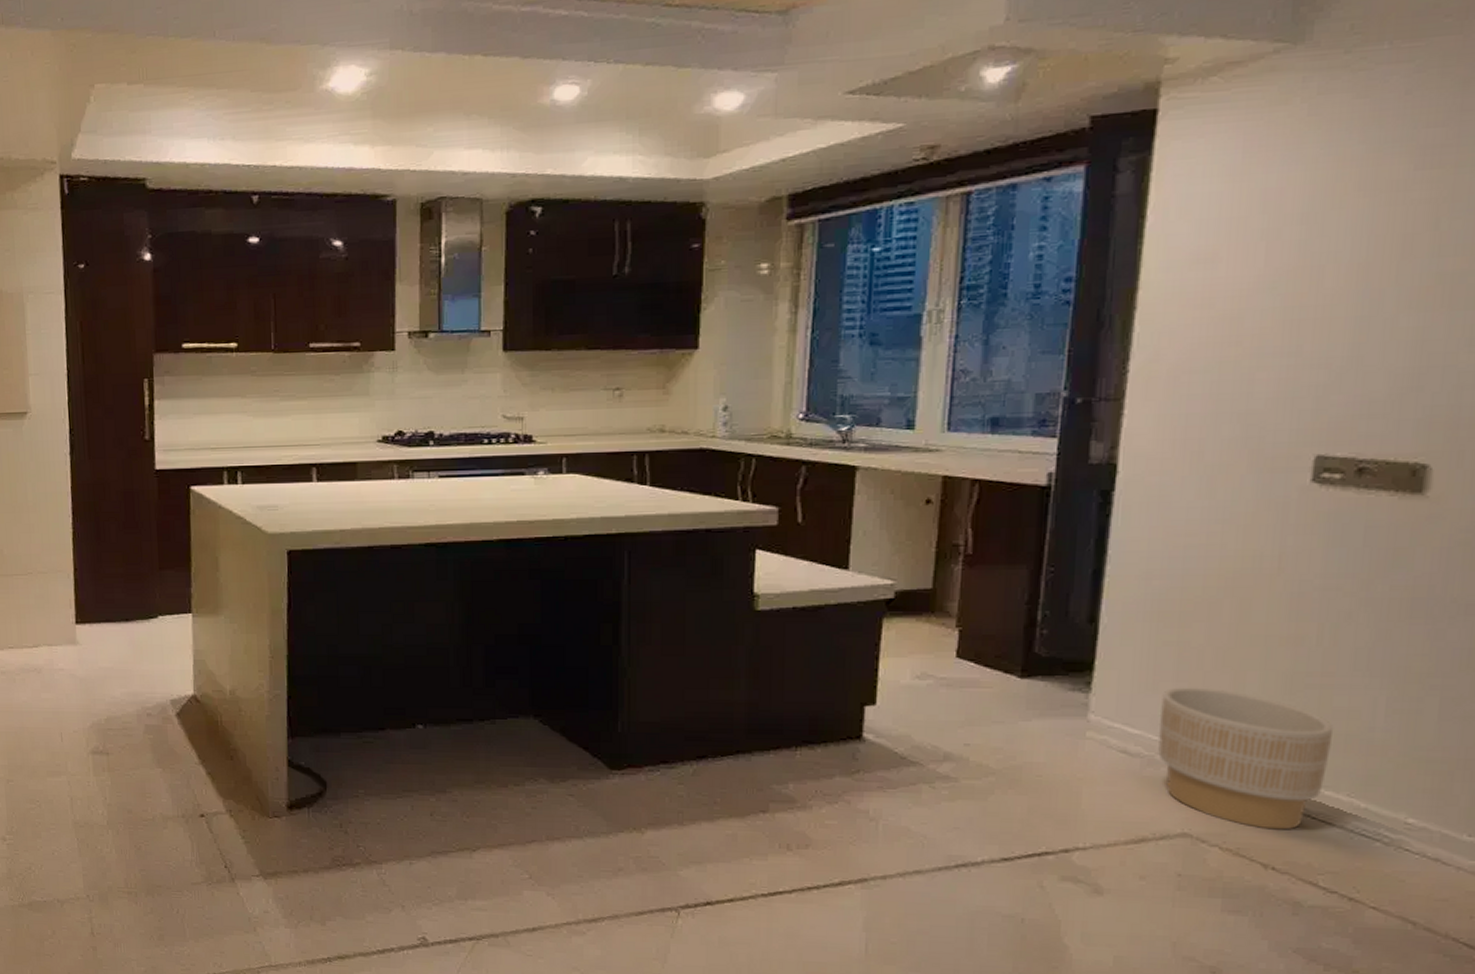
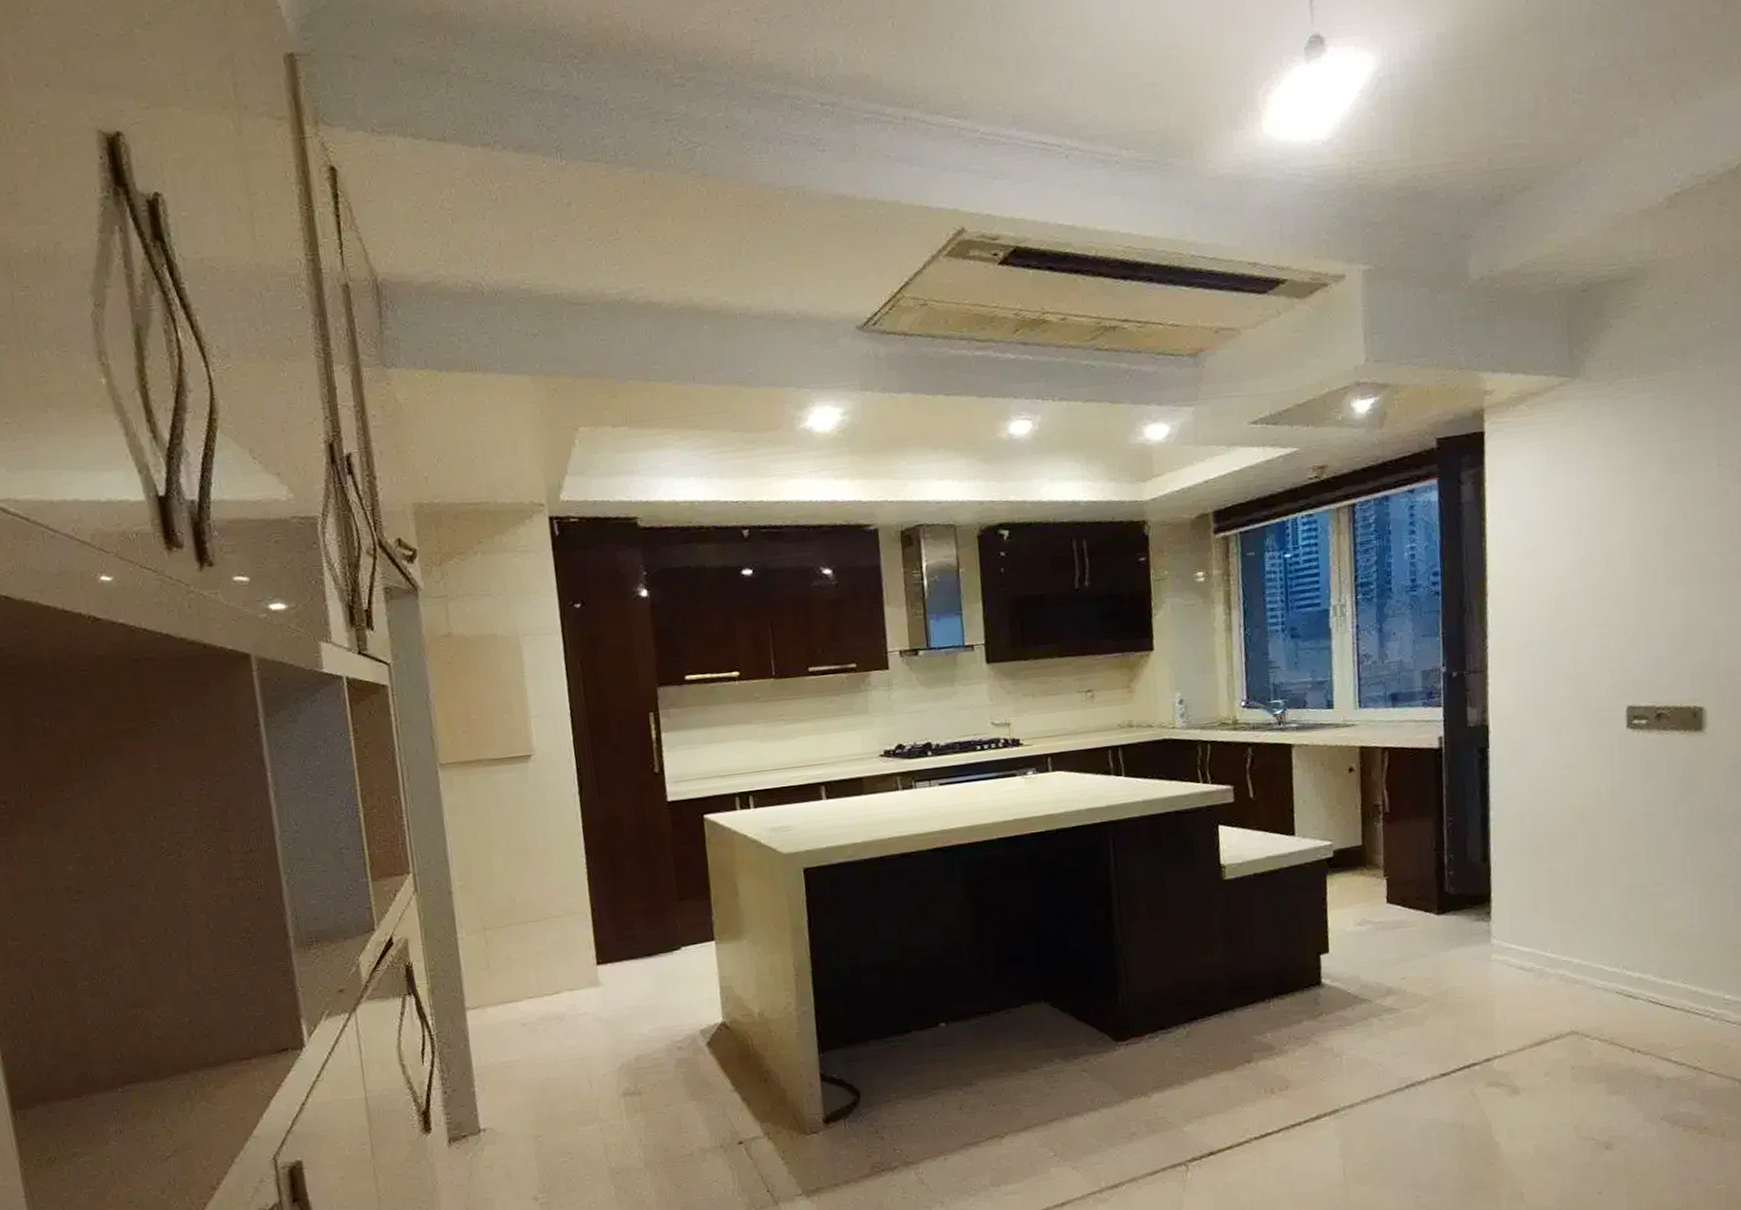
planter: present [1158,687,1334,830] -> none [1543,906,1667,1019]

